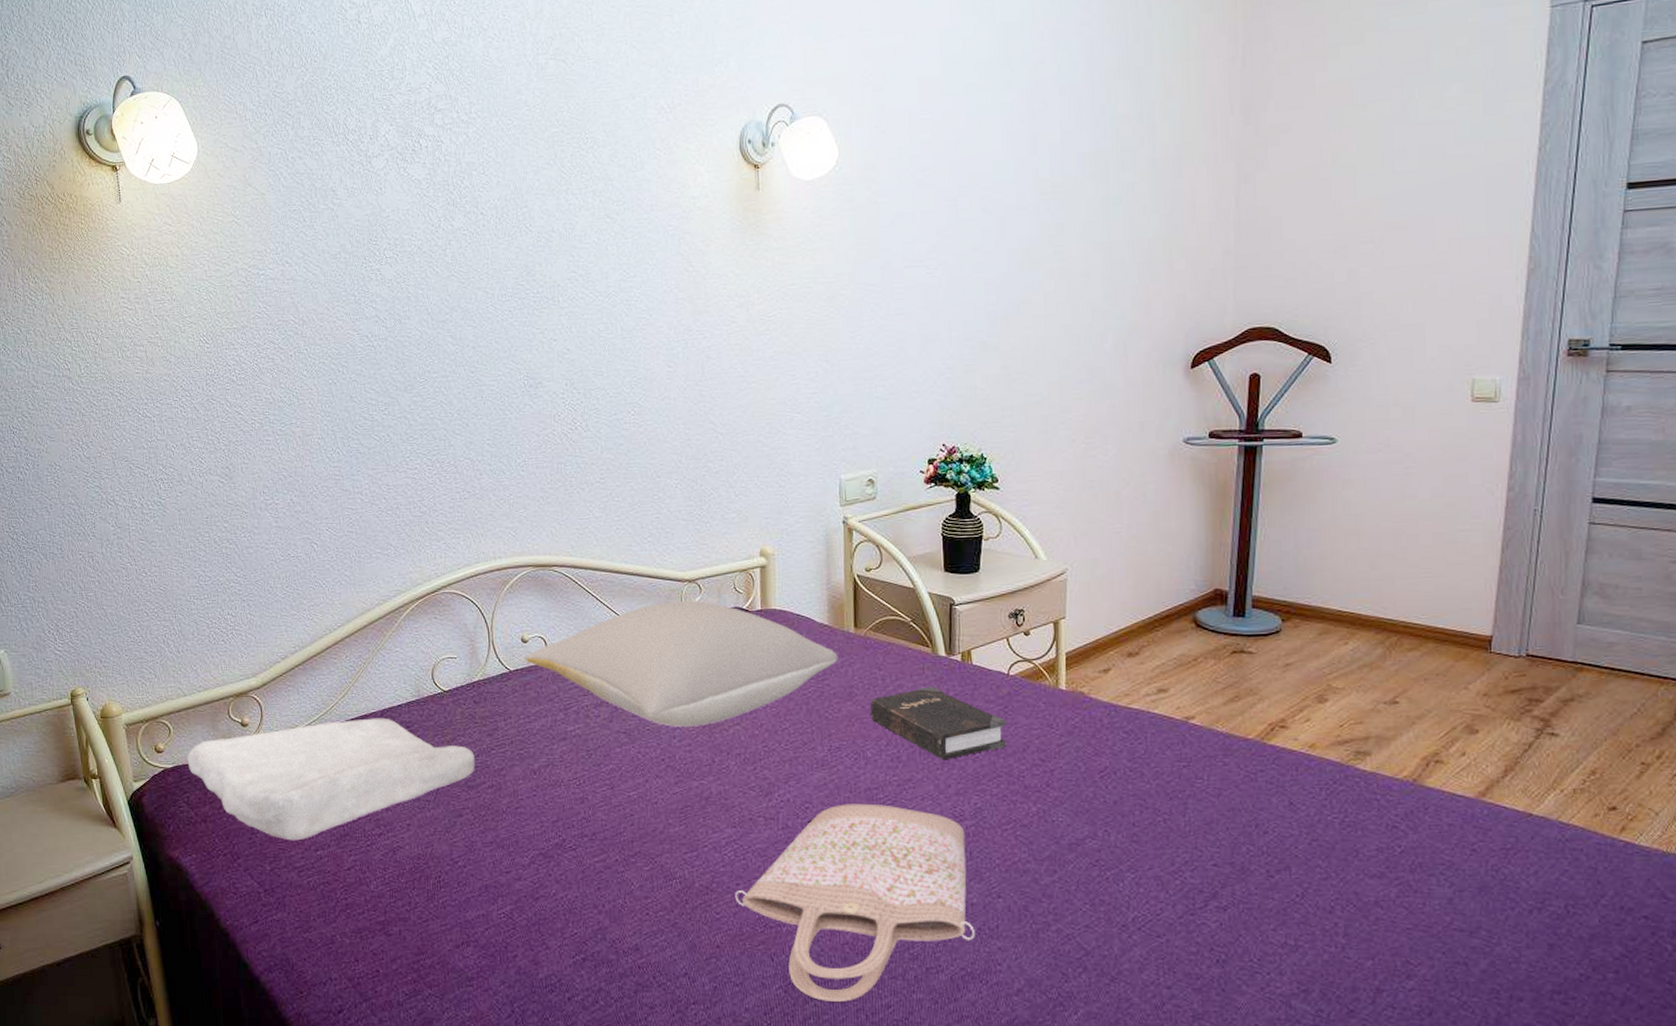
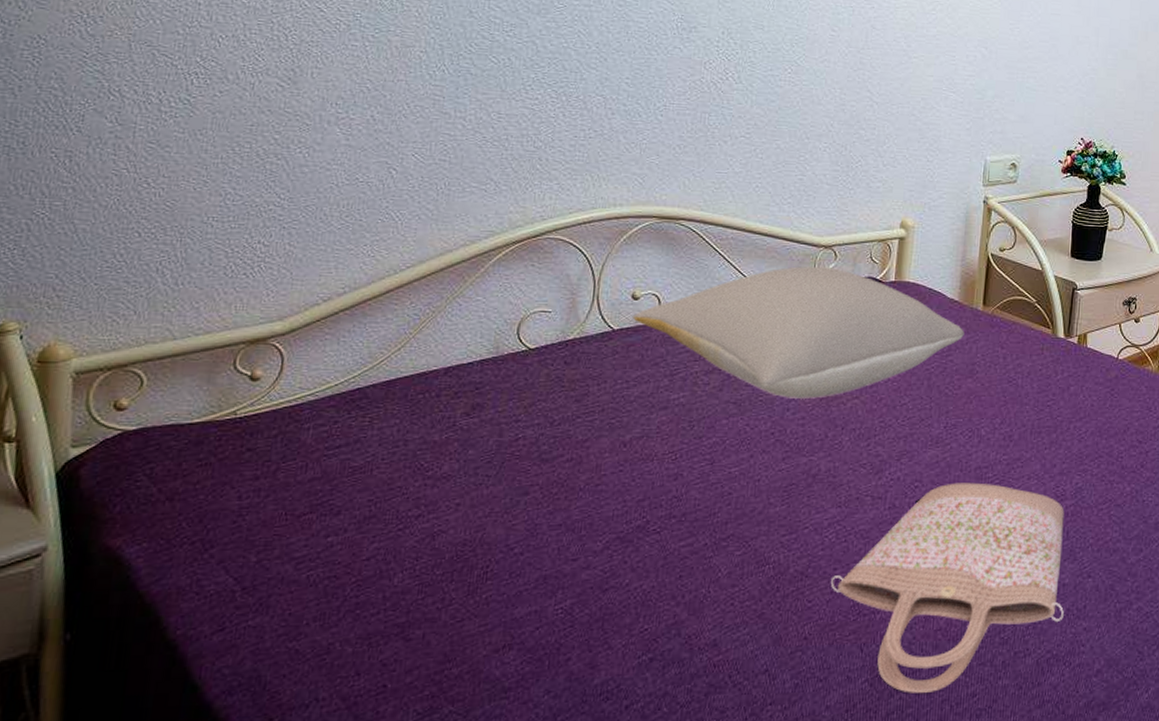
soap bar: present [187,718,475,841] -> none [160,376,555,525]
hardback book: present [870,686,1007,761] -> none [988,367,1111,440]

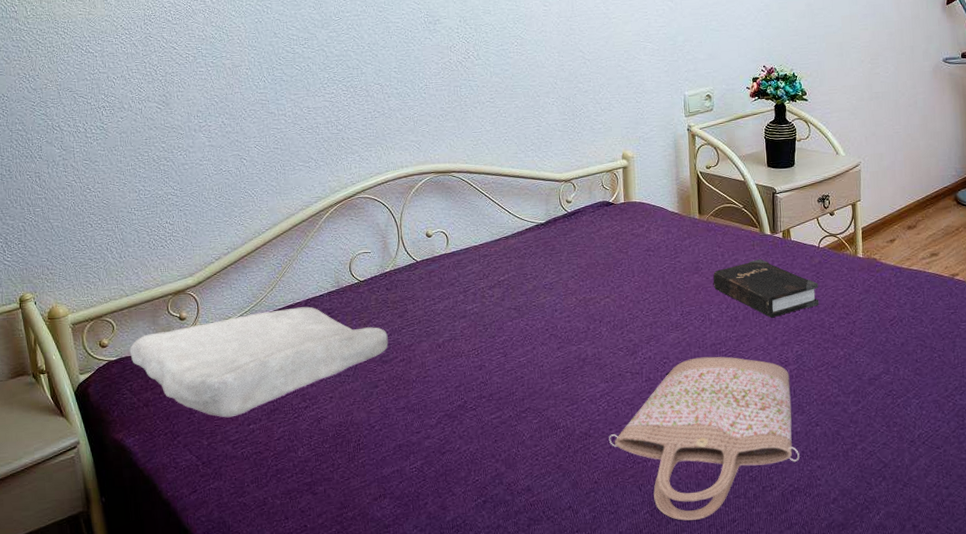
soap bar: none [160,376,555,525] -> present [130,306,388,418]
pillow: present [633,266,965,399] -> none [429,197,687,302]
hardback book: none [988,367,1111,440] -> present [713,259,819,318]

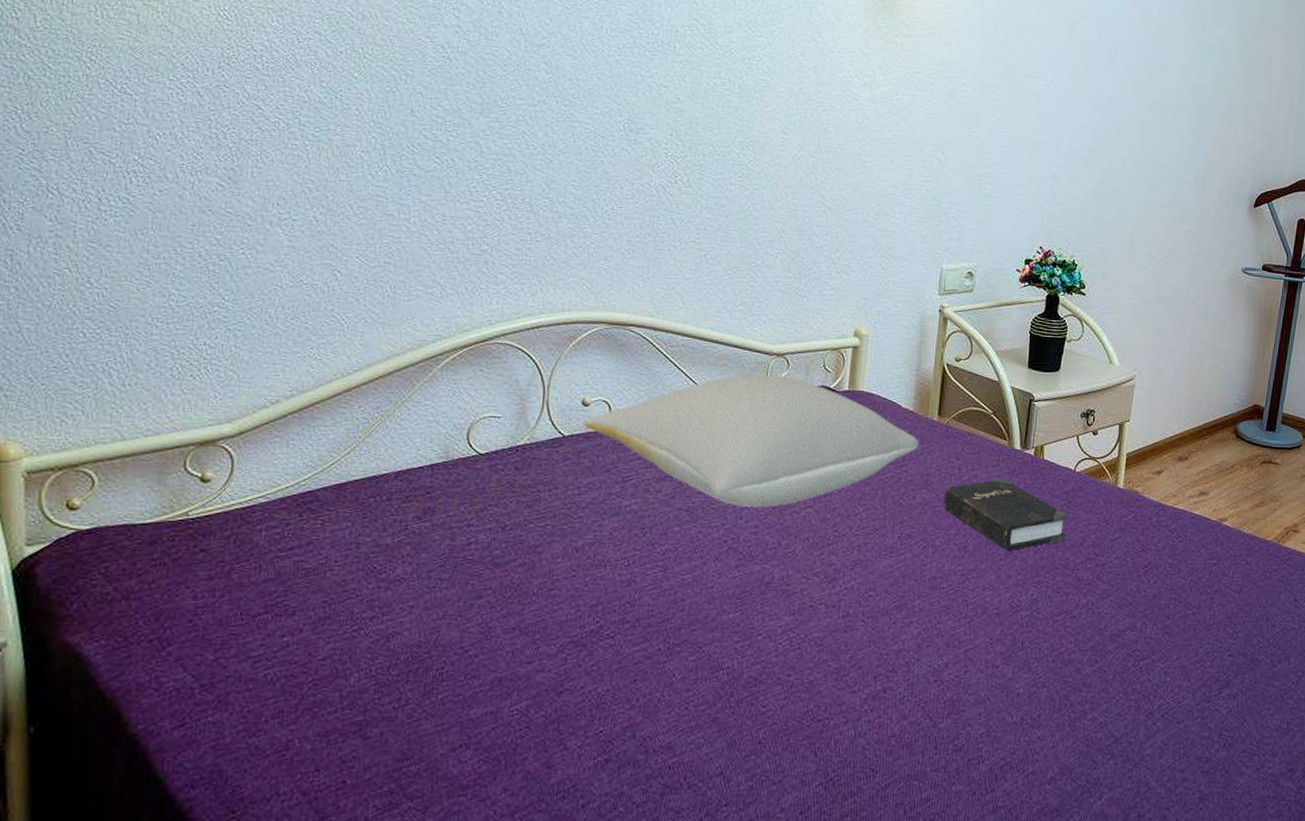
soap bar: present [130,306,388,418] -> none [113,480,507,624]
pillow: none [429,197,687,302] -> present [583,374,919,507]
shopping bag: present [609,356,800,521] -> none [785,592,1019,797]

